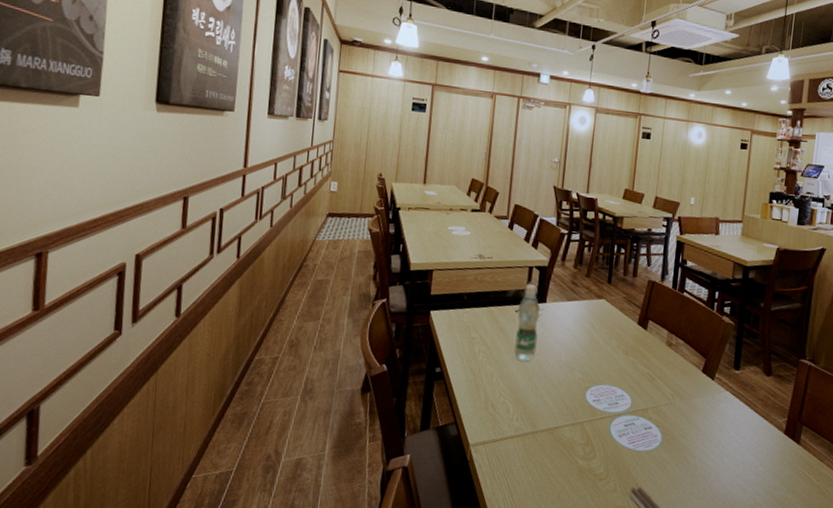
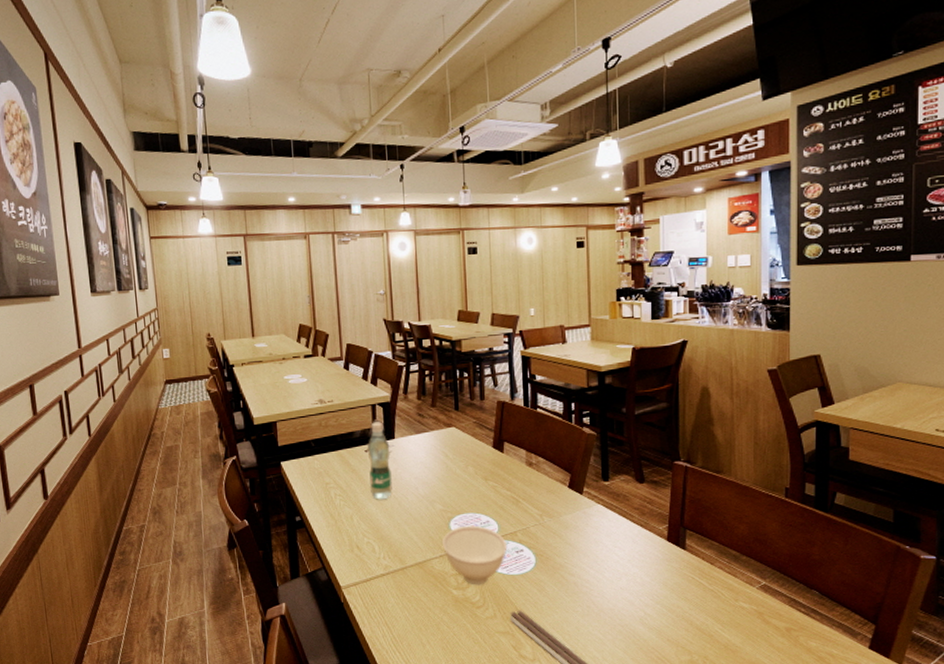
bowl: none [575,396,638,458] -> present [441,525,508,585]

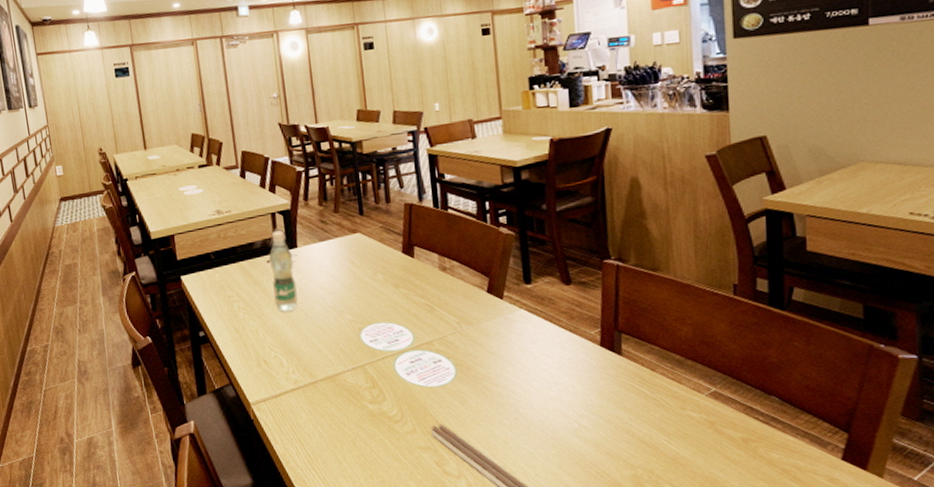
bowl: present [441,525,508,585] -> none [353,335,424,399]

